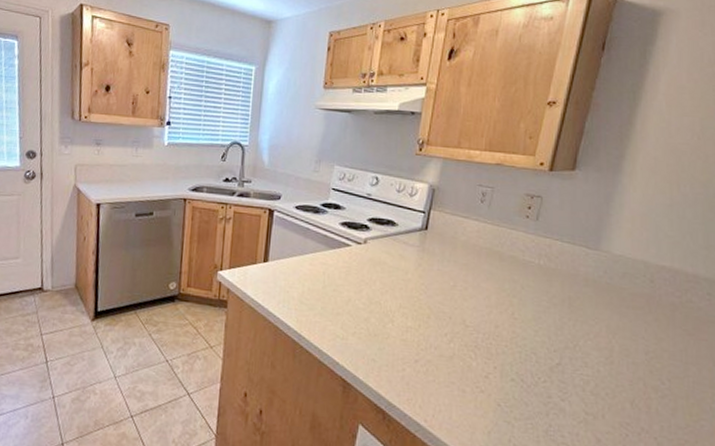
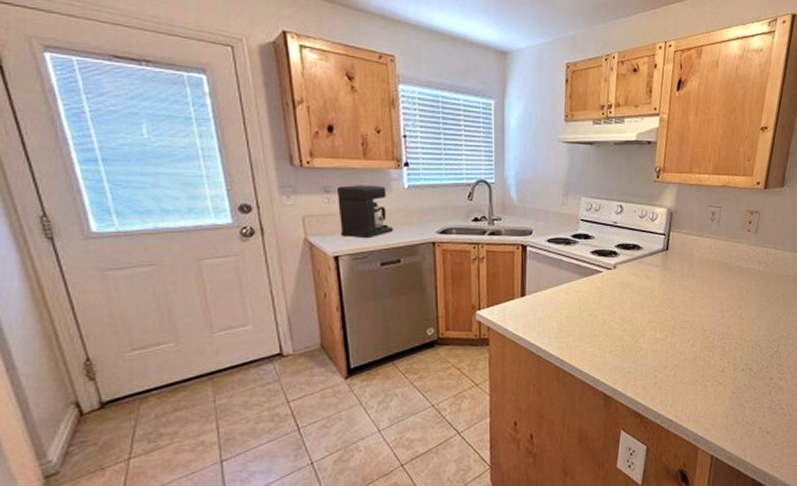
coffee maker: none [104,139,151,190] -> present [336,185,394,239]

